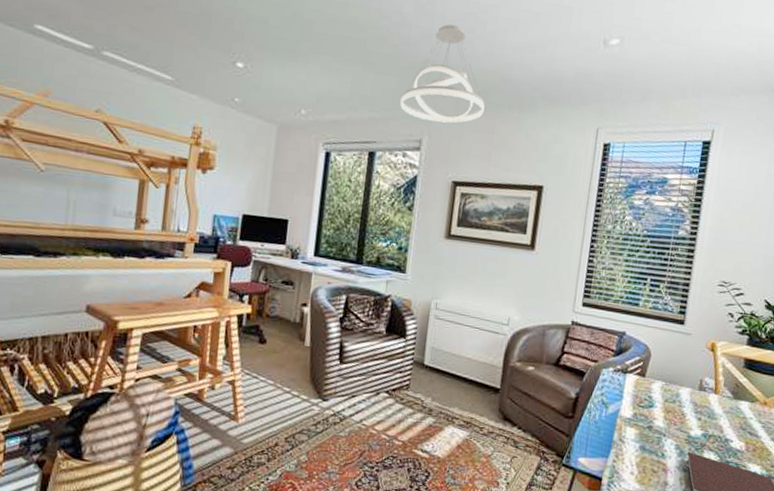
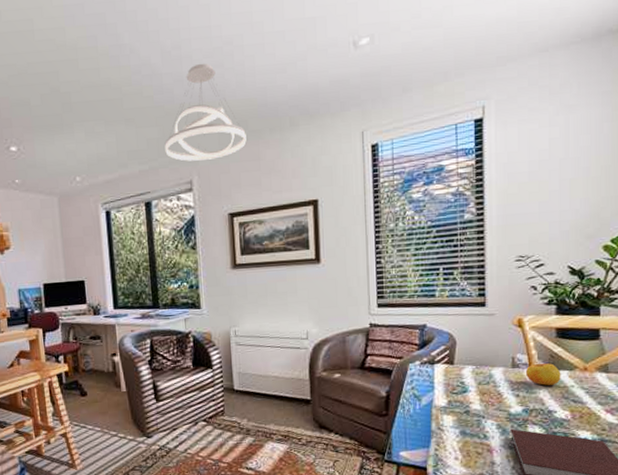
apple: none [710,390,743,414] -> present [525,363,561,386]

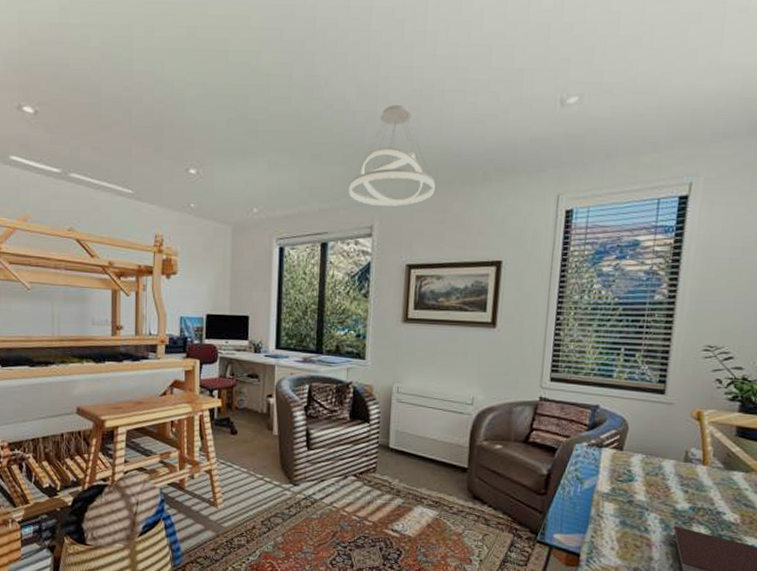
apple: present [525,363,561,386] -> none [697,460,736,485]

